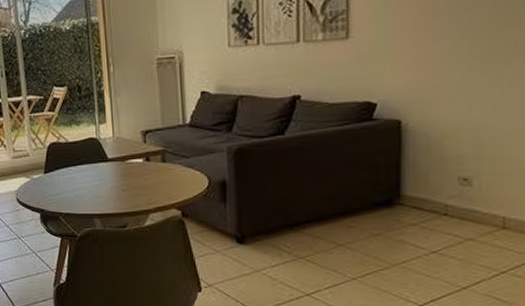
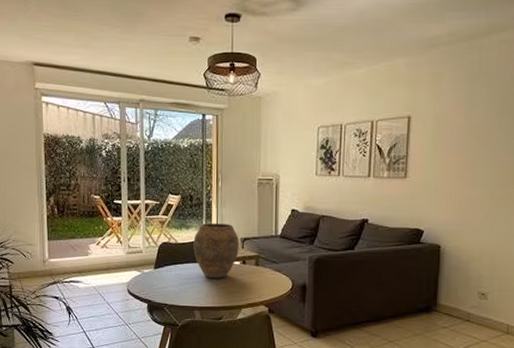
vase: none [86,114,141,180] -> present [193,222,239,278]

